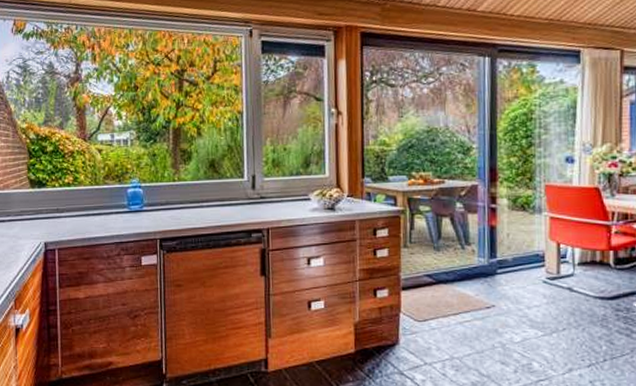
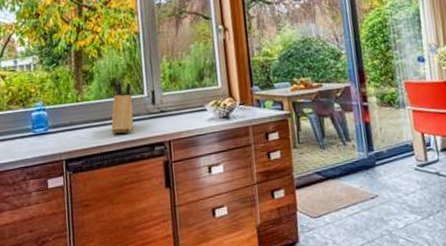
knife block: none [207,163,232,218] -> present [111,81,134,134]

